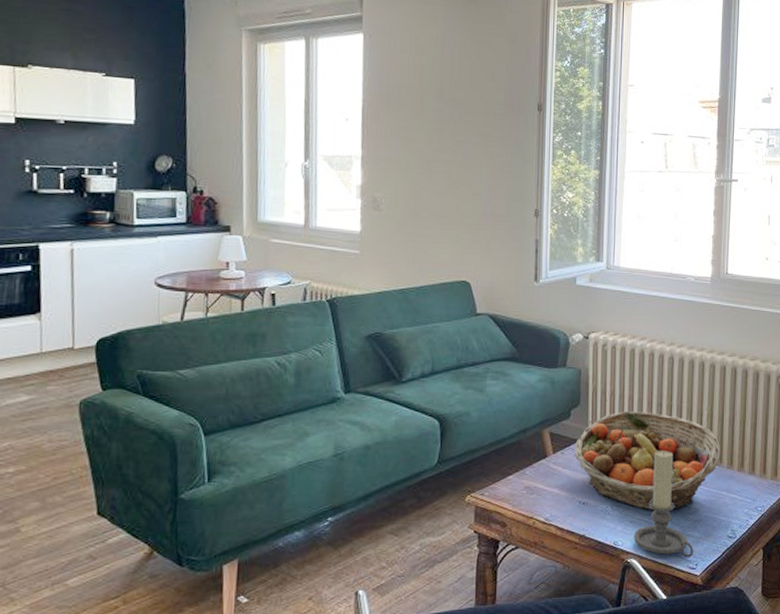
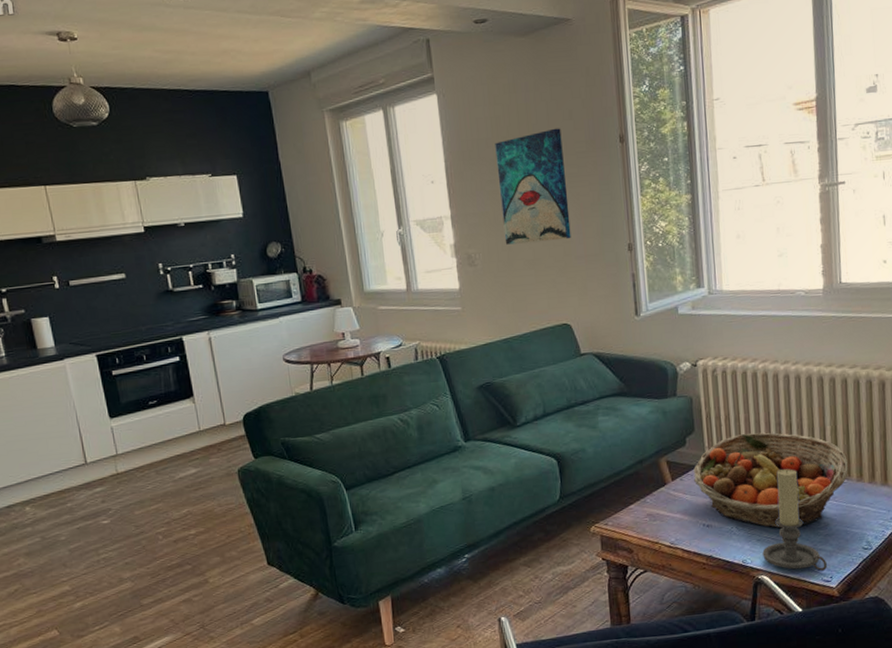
wall art: none [413,86,483,197] -> present [495,128,571,245]

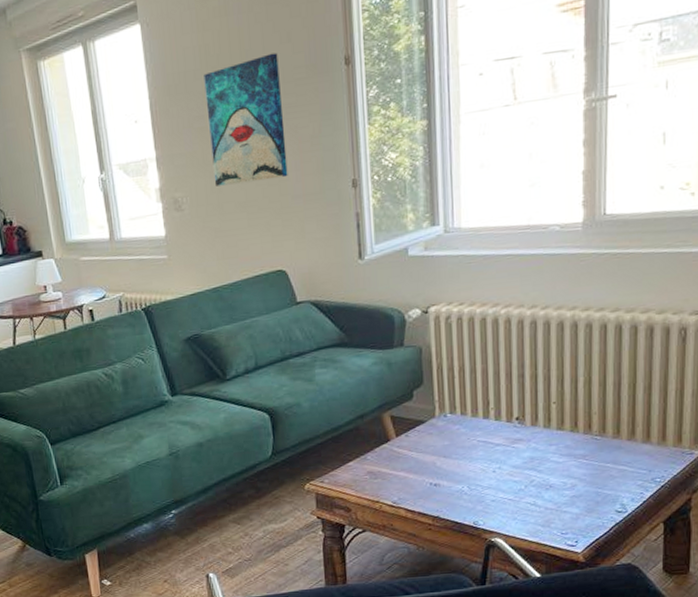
fruit basket: present [693,432,848,529] -> none [420,385,603,489]
candle holder: present [762,469,827,571] -> none [497,424,572,534]

